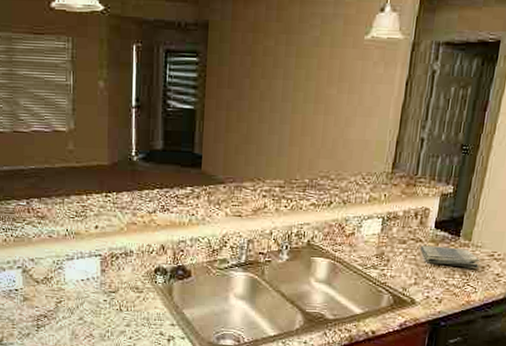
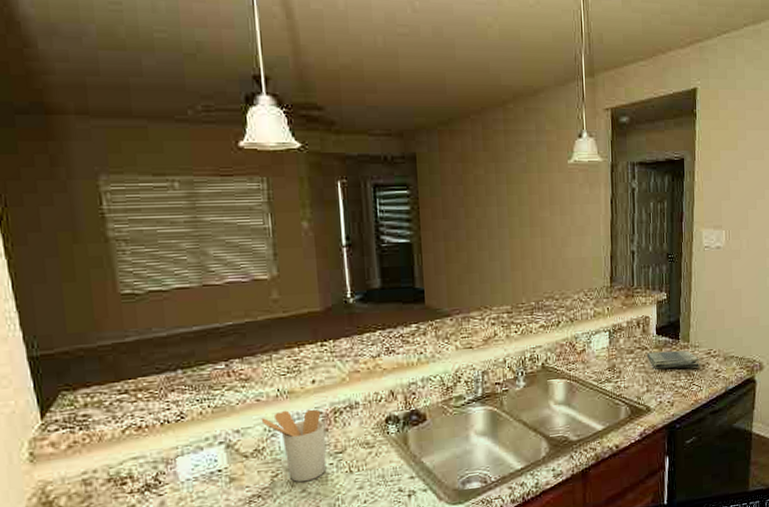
utensil holder: none [51,248,103,312] -> present [261,409,327,482]

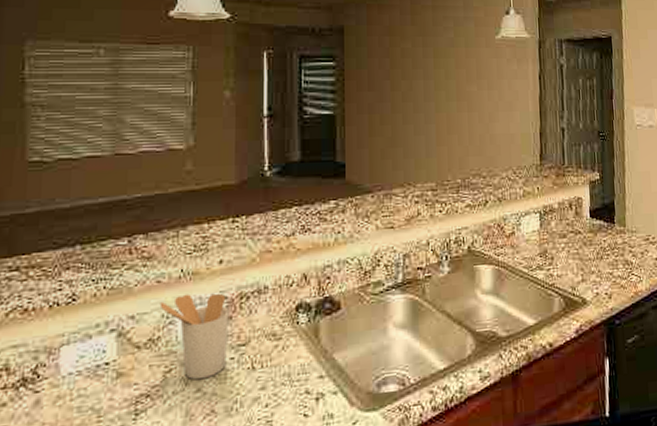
dish towel: present [647,350,700,369] -> none [581,236,639,256]

